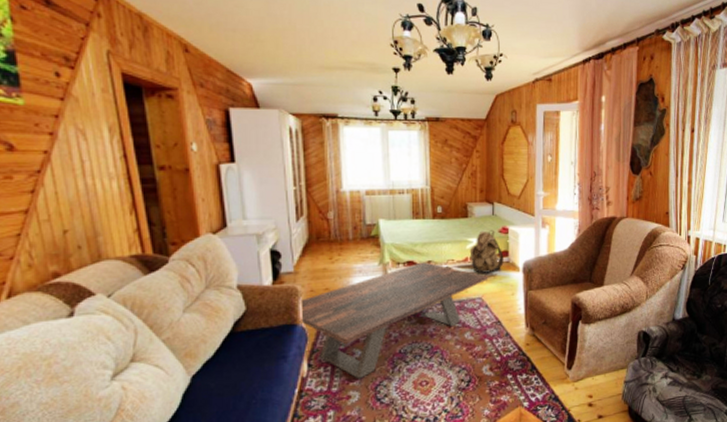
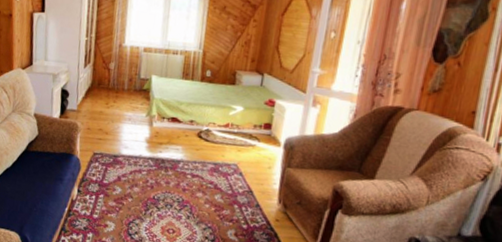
coffee table: present [299,262,488,379] -> none [76,120,247,213]
backpack: present [469,230,504,273] -> none [231,99,266,142]

